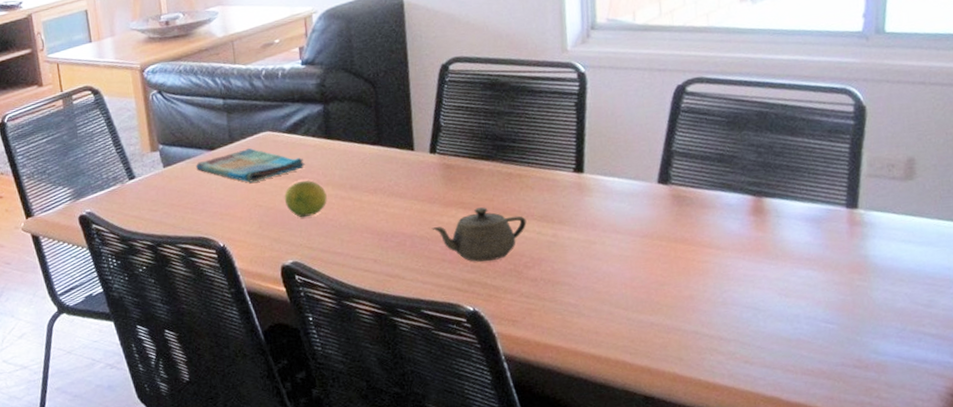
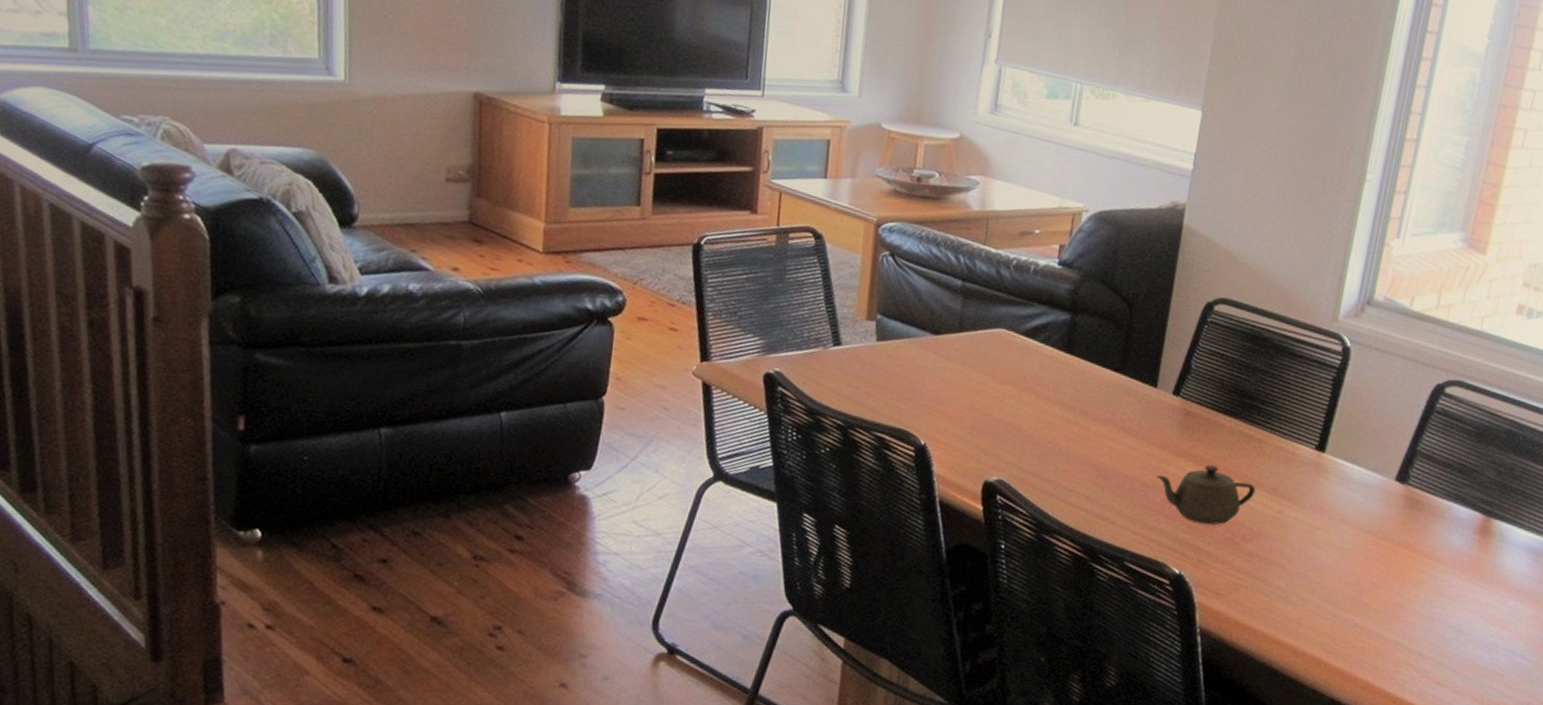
dish towel: present [196,147,305,183] -> none [914,341,1037,382]
fruit: present [284,180,327,218] -> none [1004,392,1052,434]

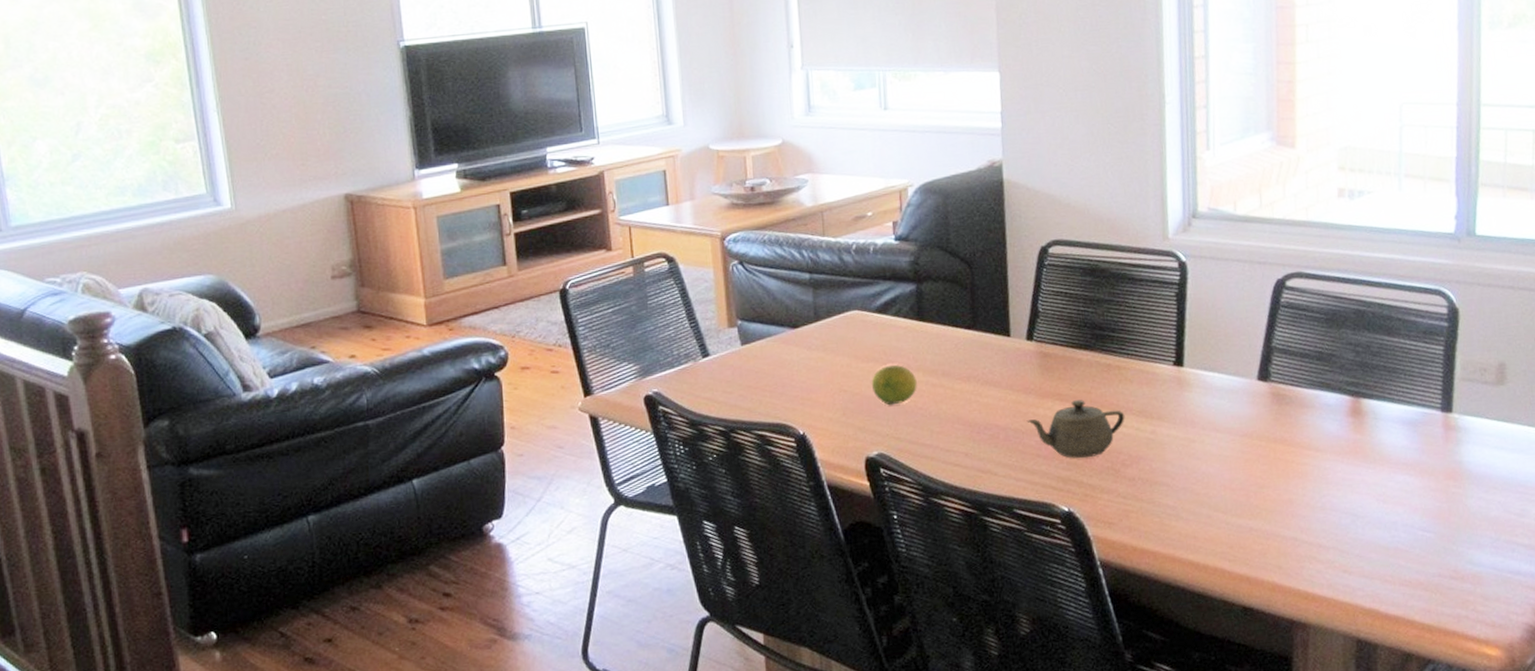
fruit: none [1004,392,1052,434] -> present [871,364,917,406]

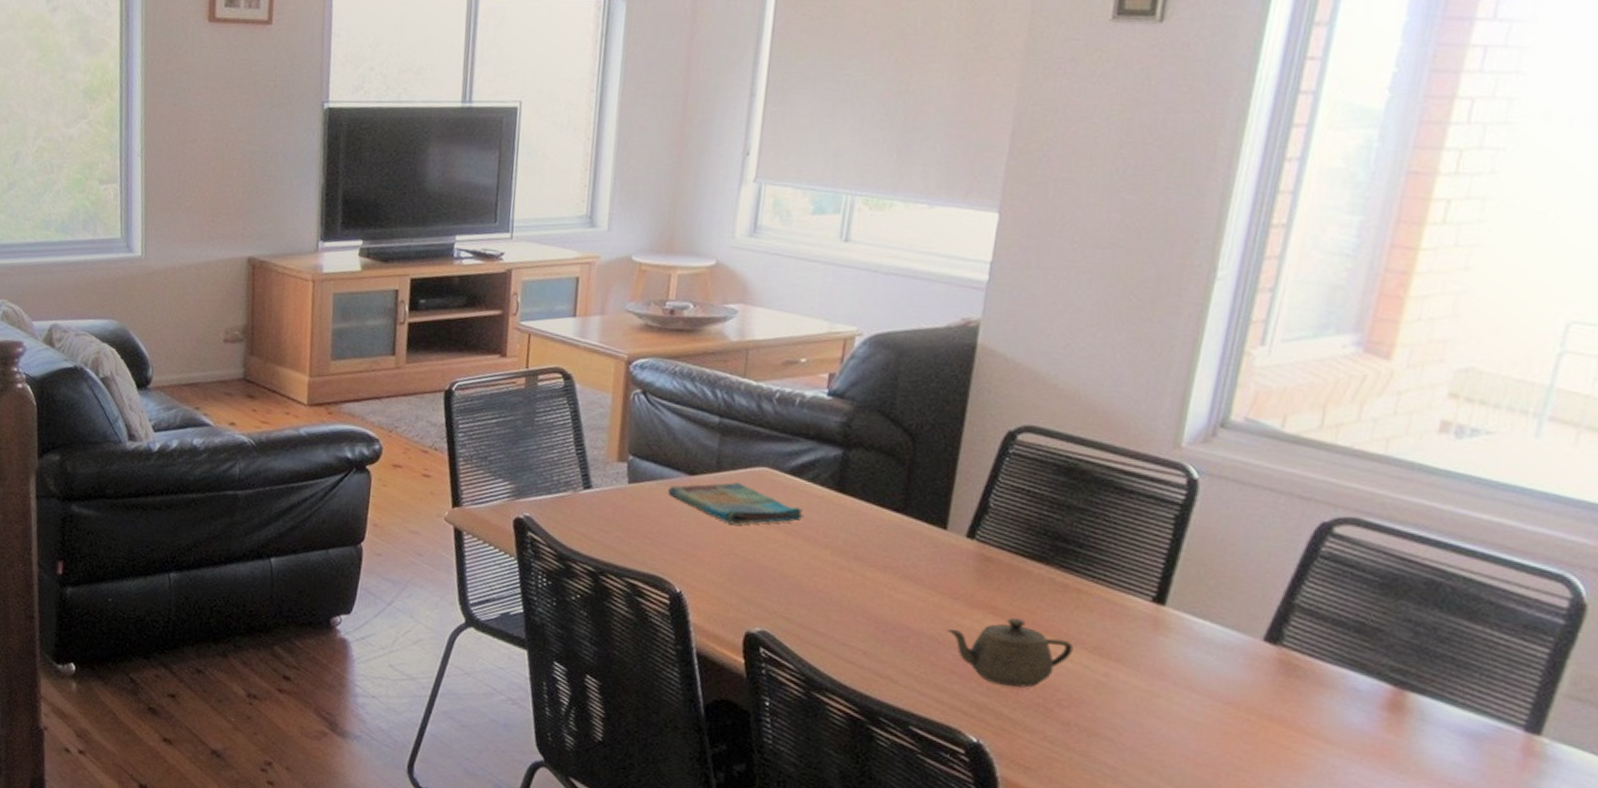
dish towel: none [777,327,895,365] -> present [668,481,804,525]
fruit: present [871,364,917,406] -> none [767,535,823,581]

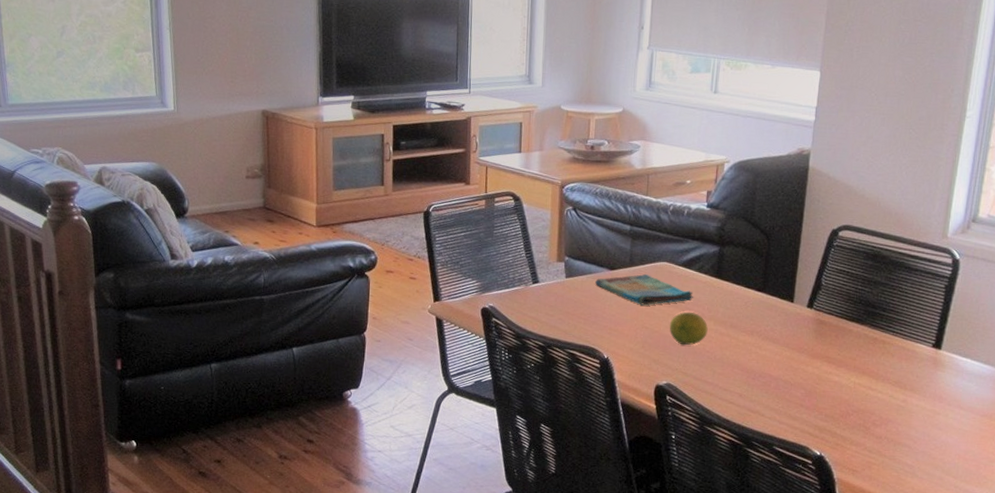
fruit: none [767,535,823,581] -> present [669,311,708,345]
teapot: present [946,618,1074,688] -> none [796,364,882,414]

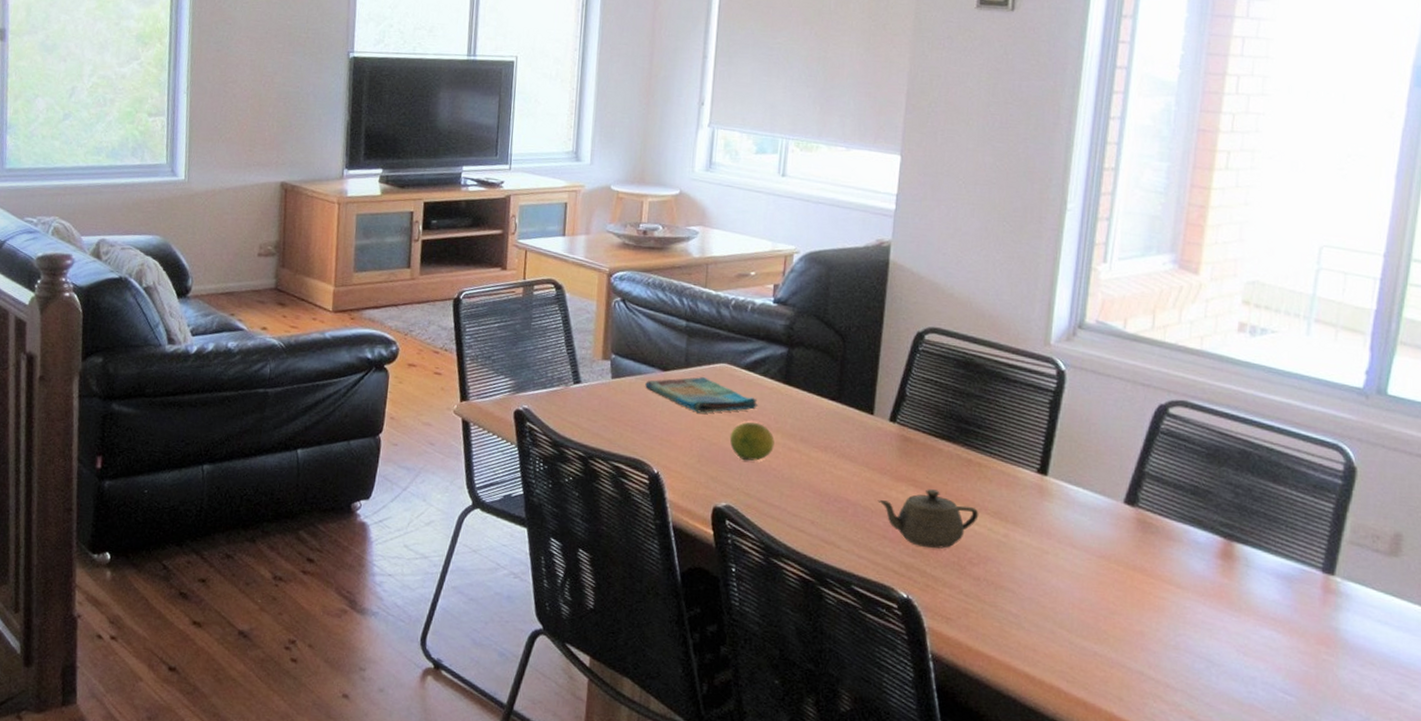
teapot: none [796,364,882,414] -> present [877,489,979,549]

